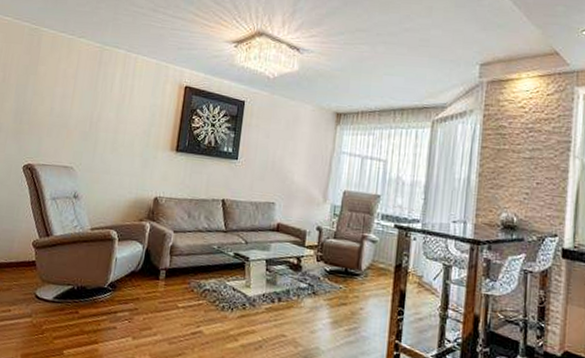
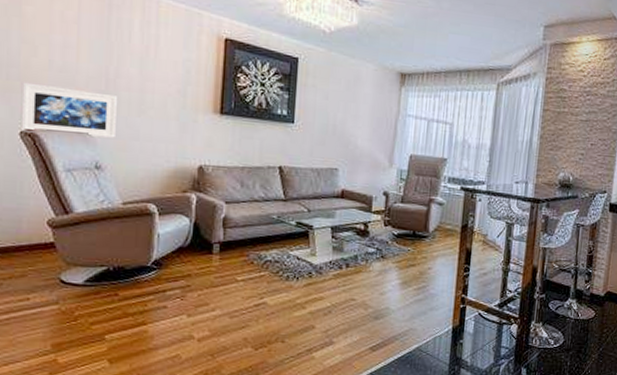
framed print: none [24,125,97,172] -> present [20,82,117,138]

